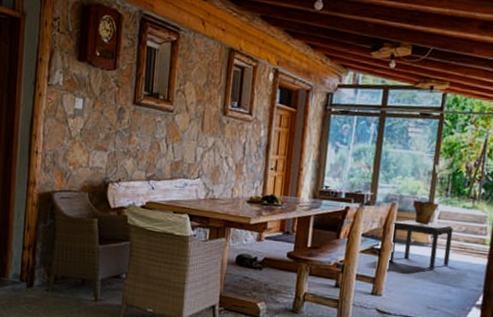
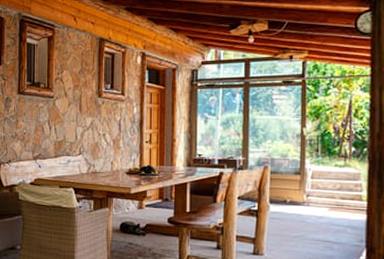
side table: present [389,219,454,270] -> none [267,181,328,228]
decorative urn: present [412,199,439,225] -> none [284,161,311,185]

